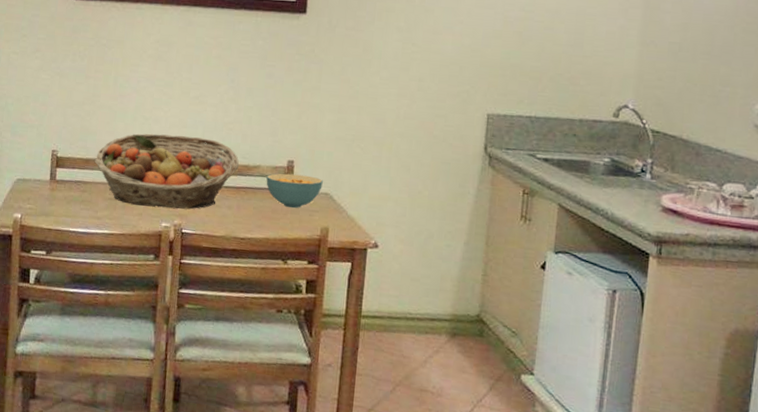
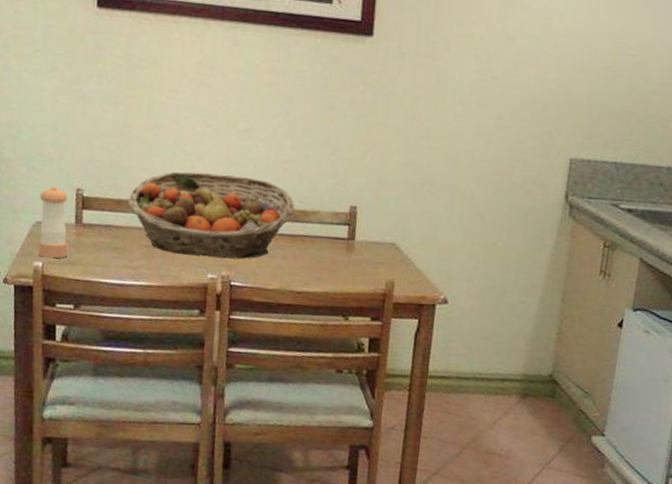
pepper shaker: none [18,148,45,211] -> present [38,186,68,259]
cereal bowl: present [266,173,323,209] -> none [325,220,389,260]

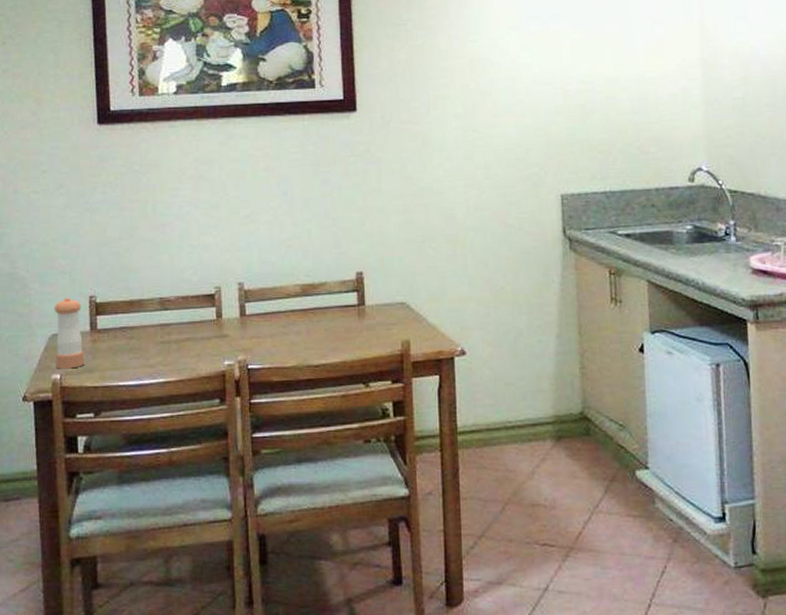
fruit basket: present [127,171,295,260] -> none [139,259,303,345]

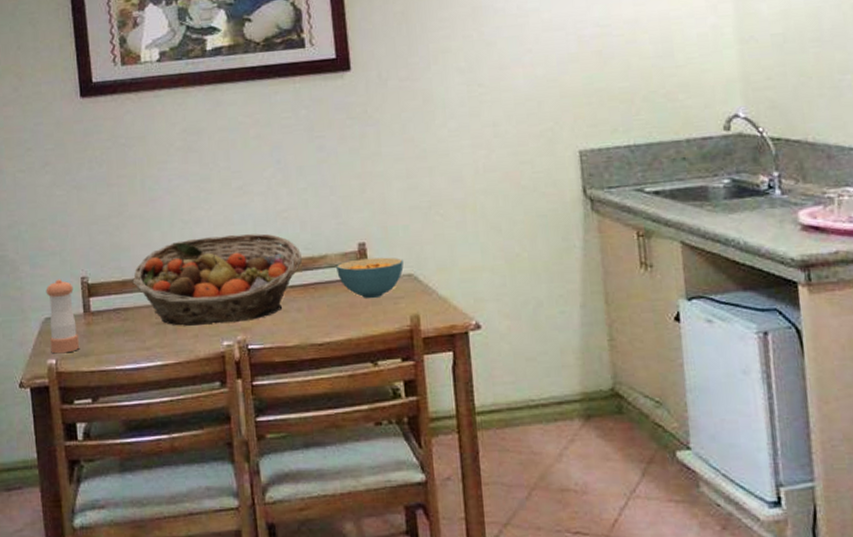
fruit basket: none [139,259,303,345] -> present [132,233,302,326]
cereal bowl: none [335,286,397,325] -> present [336,257,404,299]

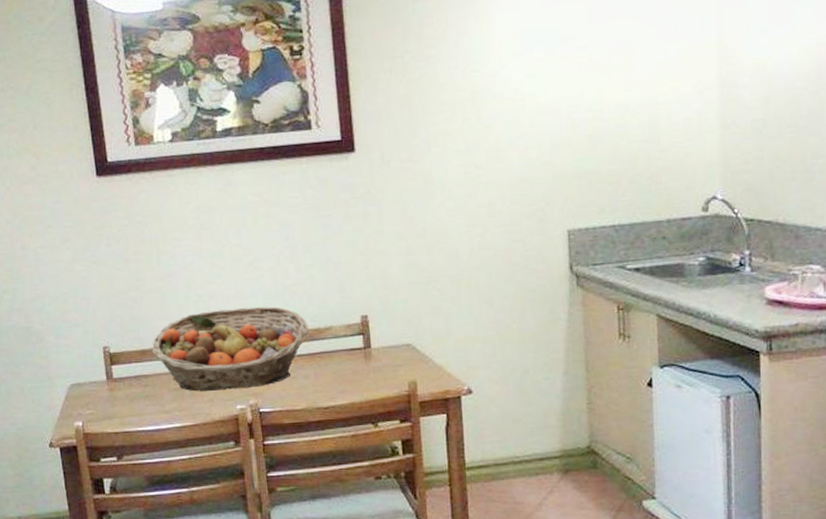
pepper shaker: present [46,279,80,354] -> none [70,348,104,417]
cereal bowl: present [336,257,404,299] -> none [341,328,403,367]

